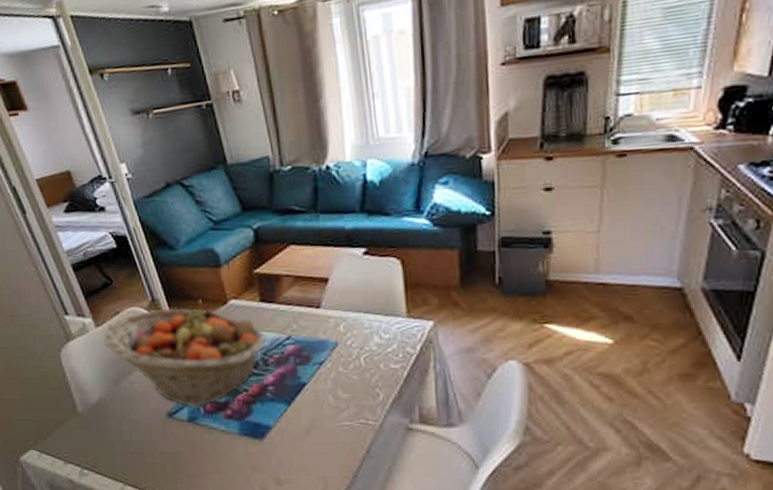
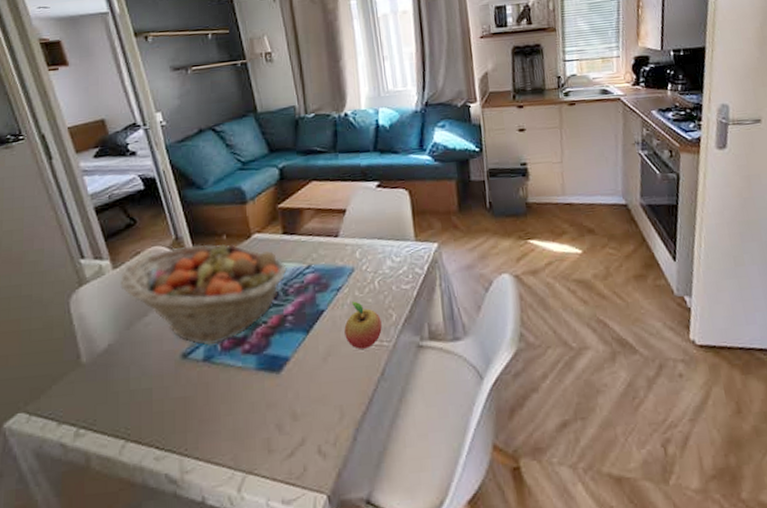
fruit: none [327,377,368,425] -> present [344,301,382,350]

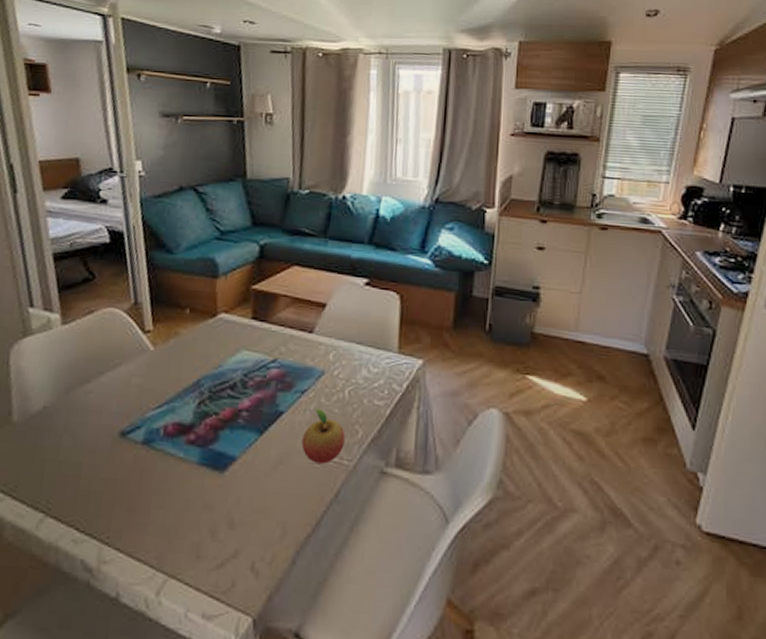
fruit basket: present [120,244,287,346] -> none [66,313,250,428]

